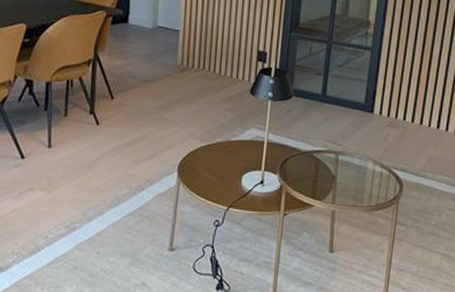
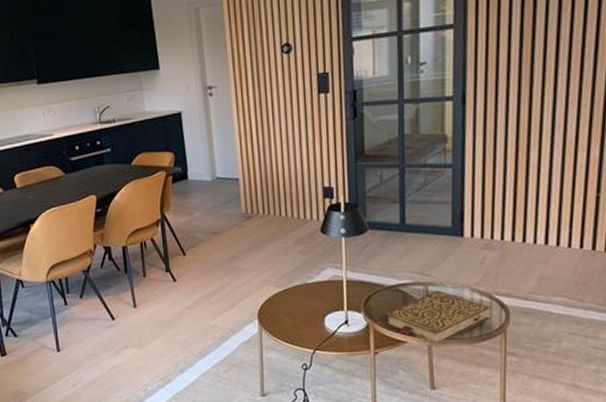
book: none [297,159,389,208] -> present [384,290,491,342]

